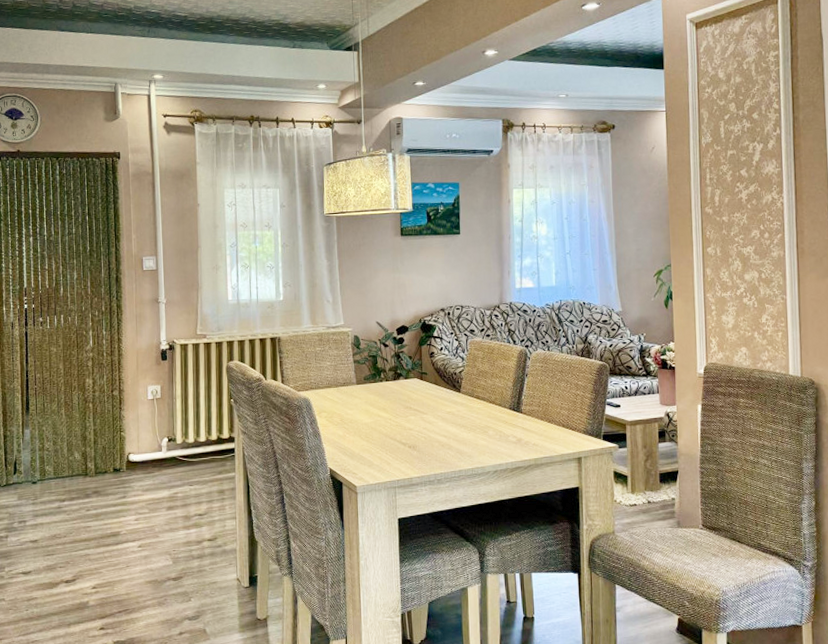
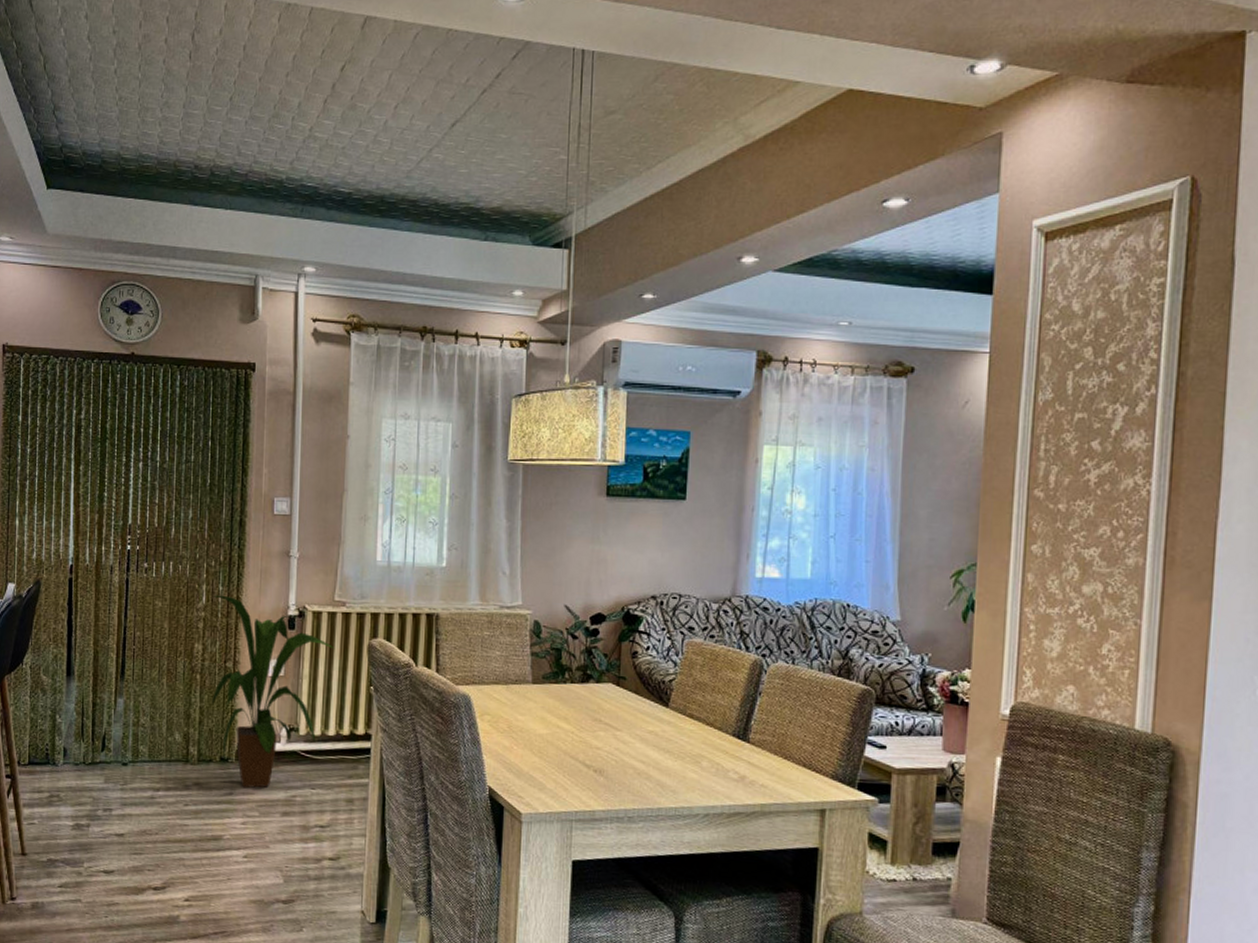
house plant: none [99,338,199,491] -> present [211,594,334,789]

